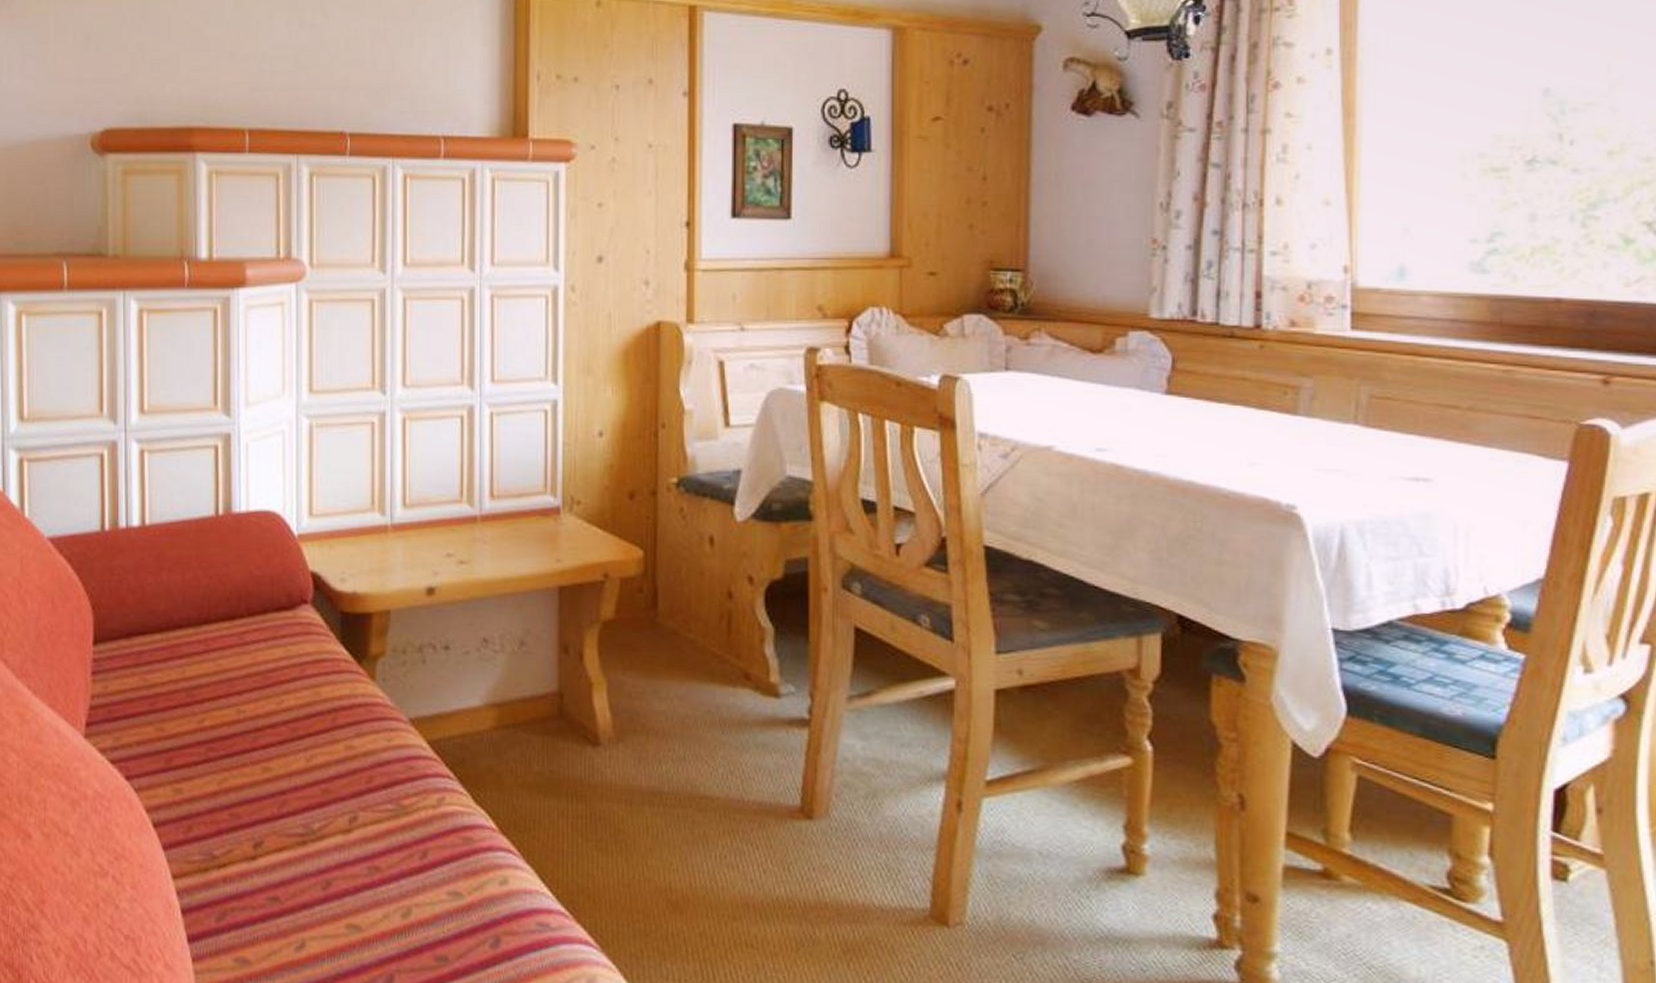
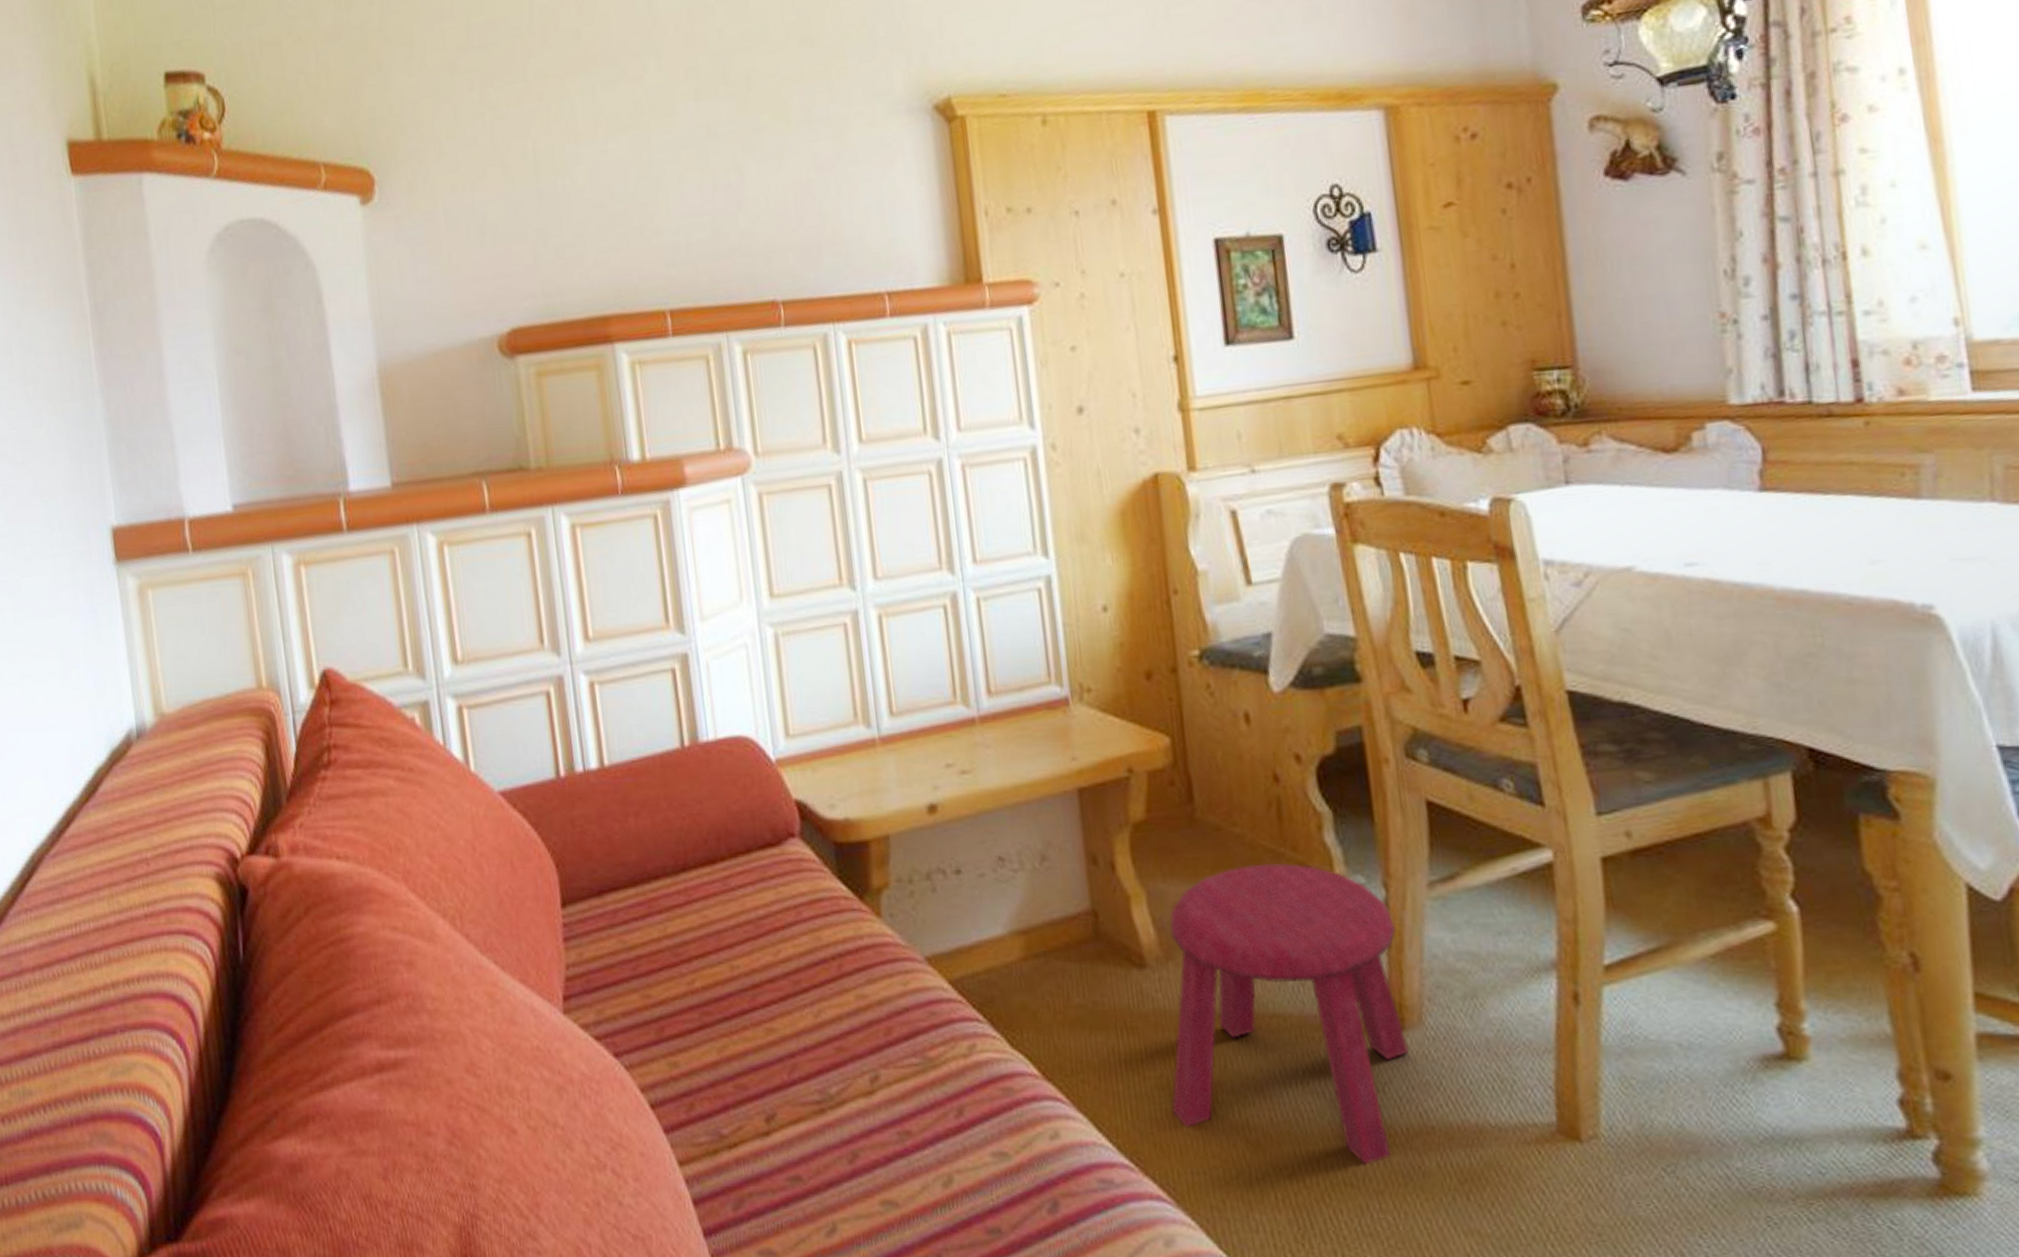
stool: none [607,666,817,930] -> present [1170,863,1409,1165]

